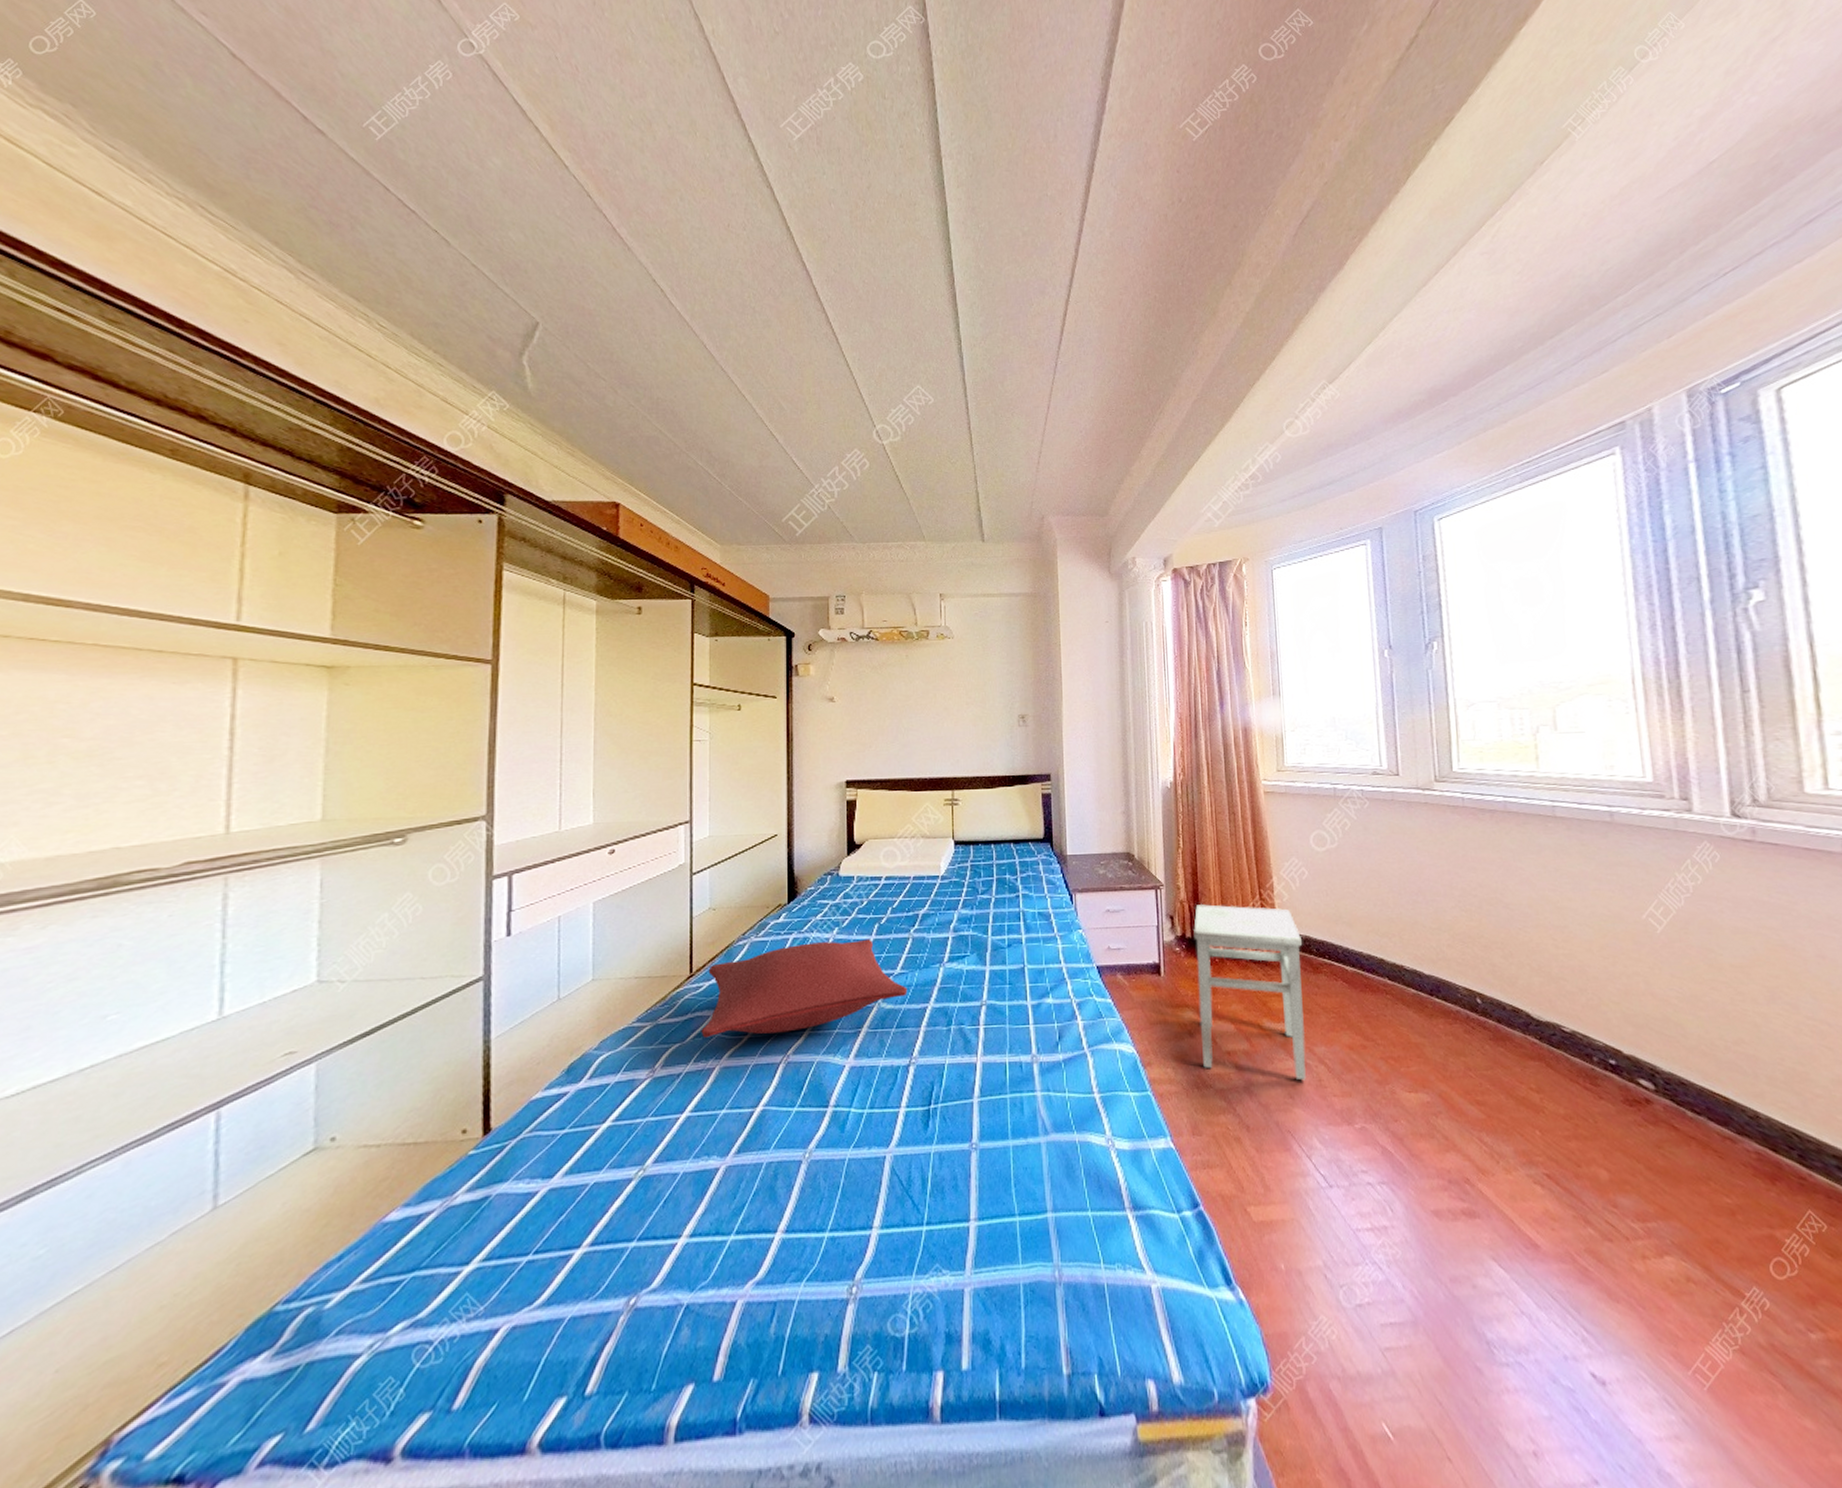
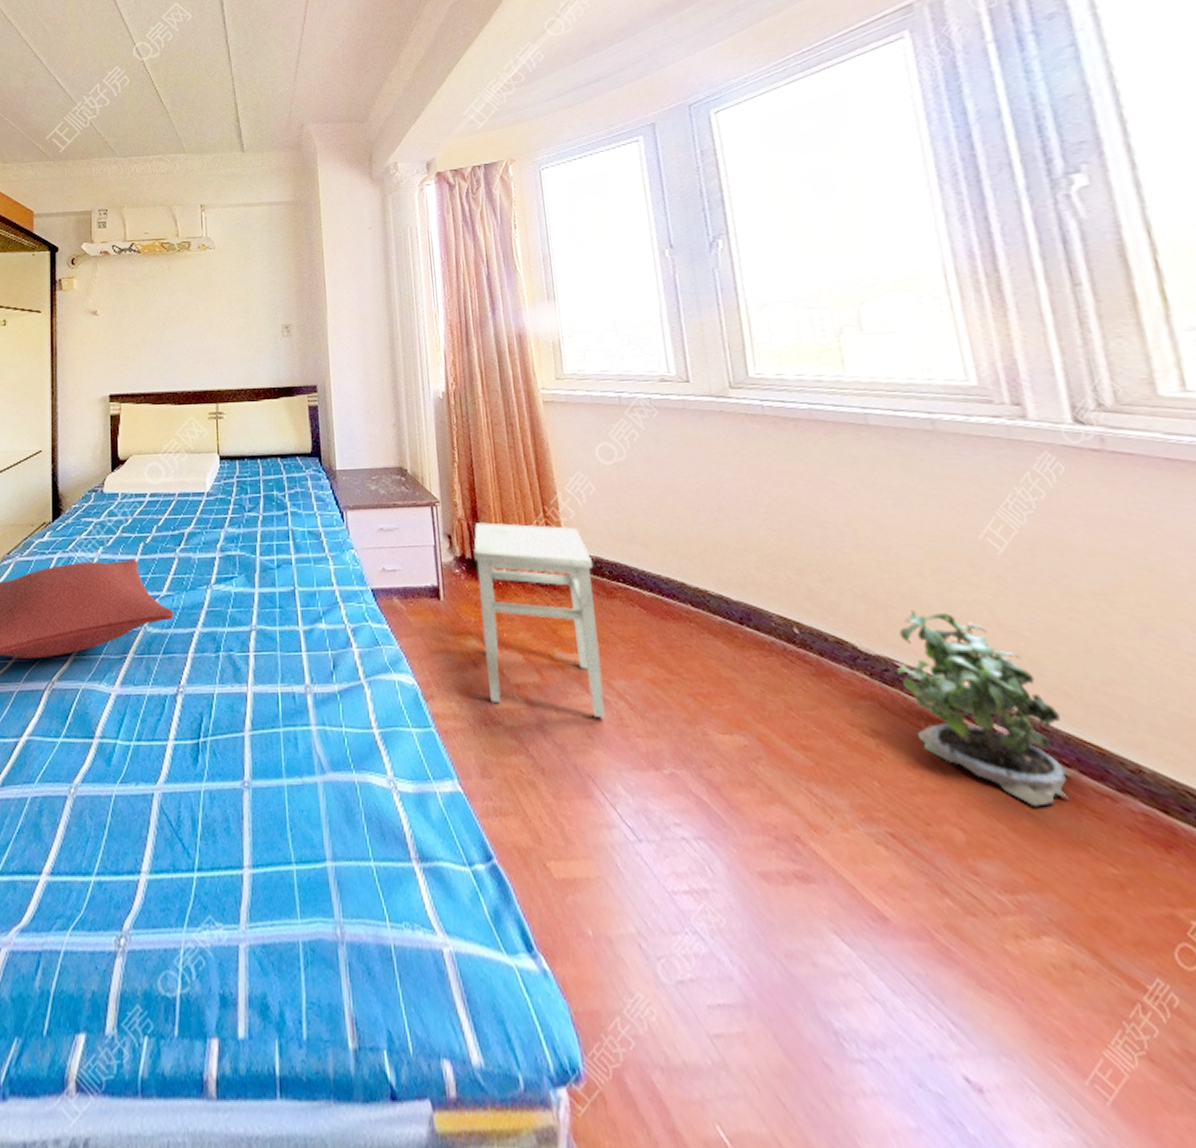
potted plant: none [1562,981,1703,1149] -> present [896,610,1074,807]

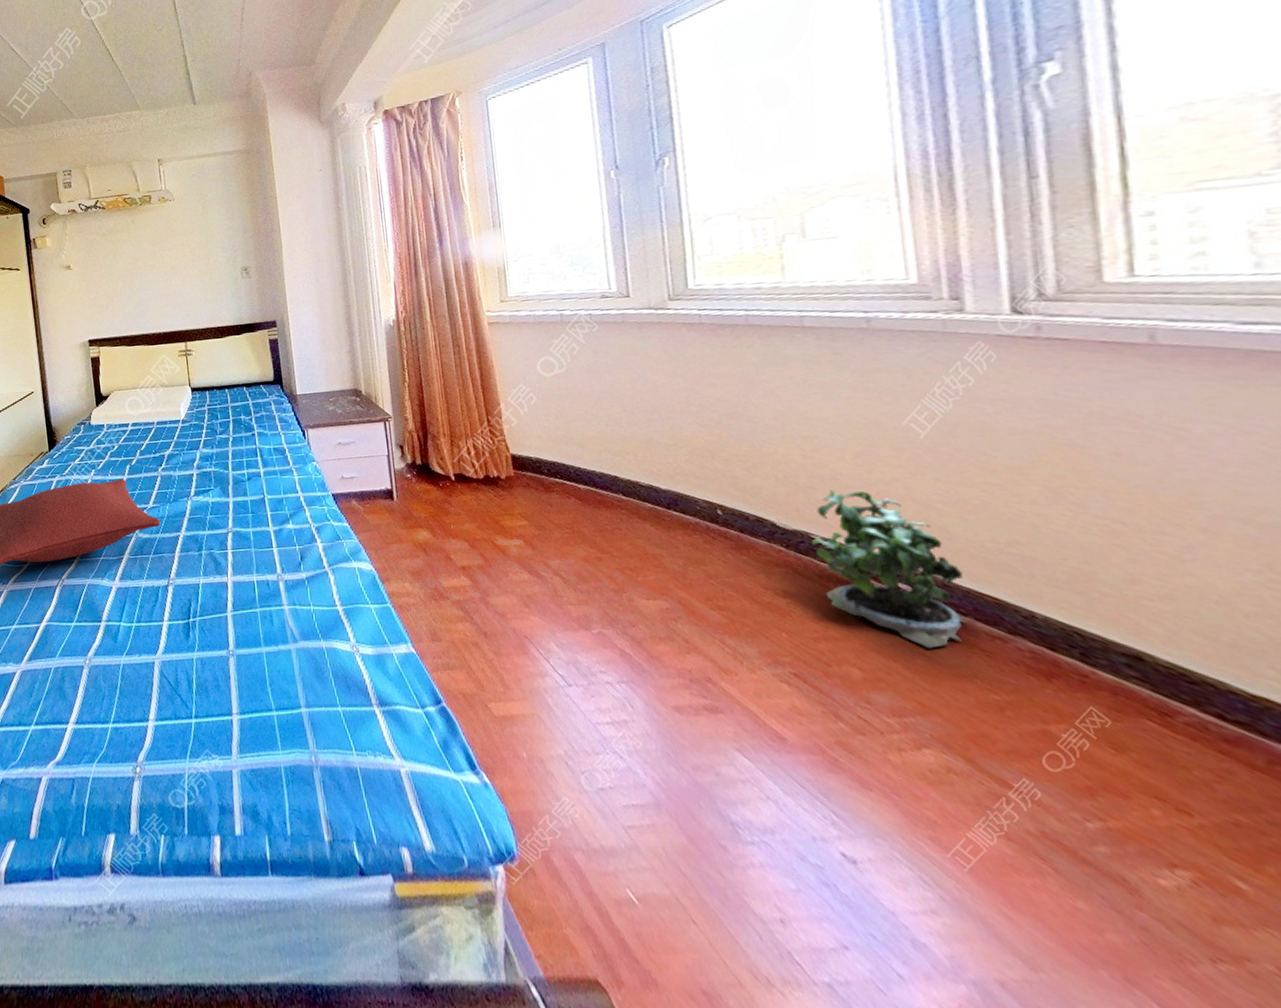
stool: present [473,522,606,719] -> none [423,433,542,591]

